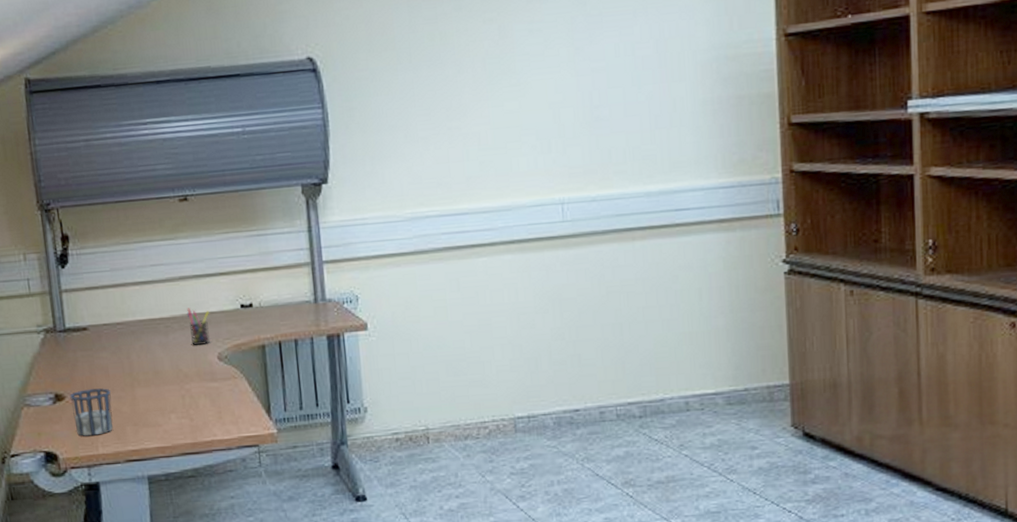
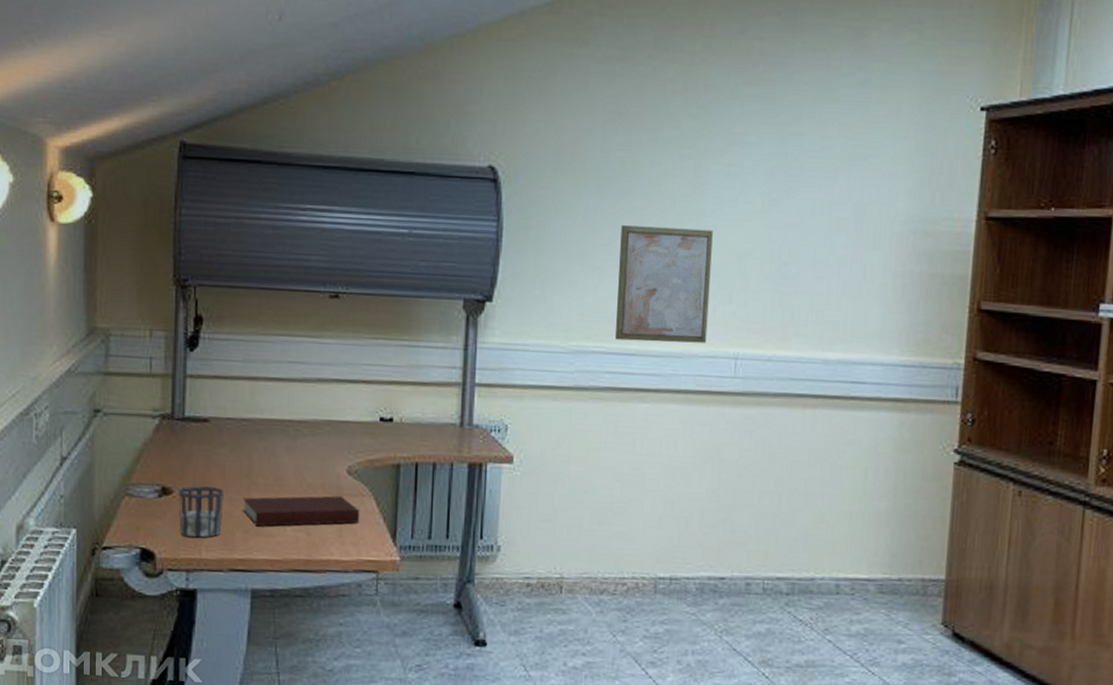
notebook: none [128,381,236,419] -> present [242,495,360,527]
pen holder: present [186,308,210,345] -> none [320,413,345,455]
wall art: none [438,86,532,202] -> present [614,225,713,343]

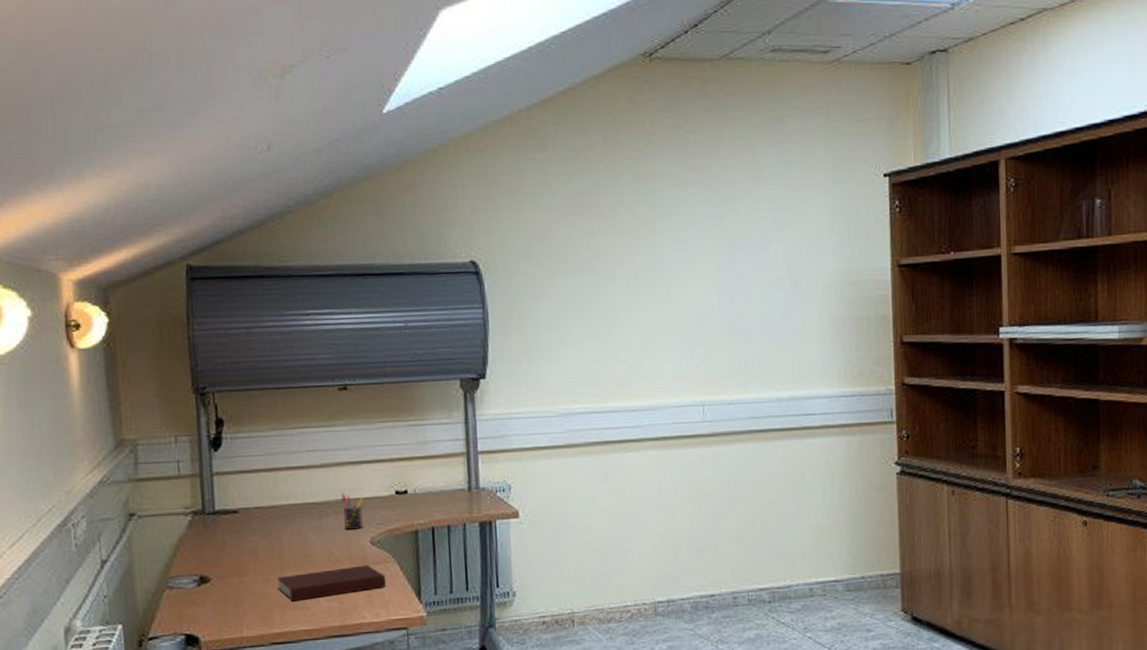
cup: present [178,486,224,538] -> none [216,571,259,619]
pen holder: none [320,413,345,455] -> present [340,493,364,530]
wall art: present [614,225,713,343] -> none [592,298,677,400]

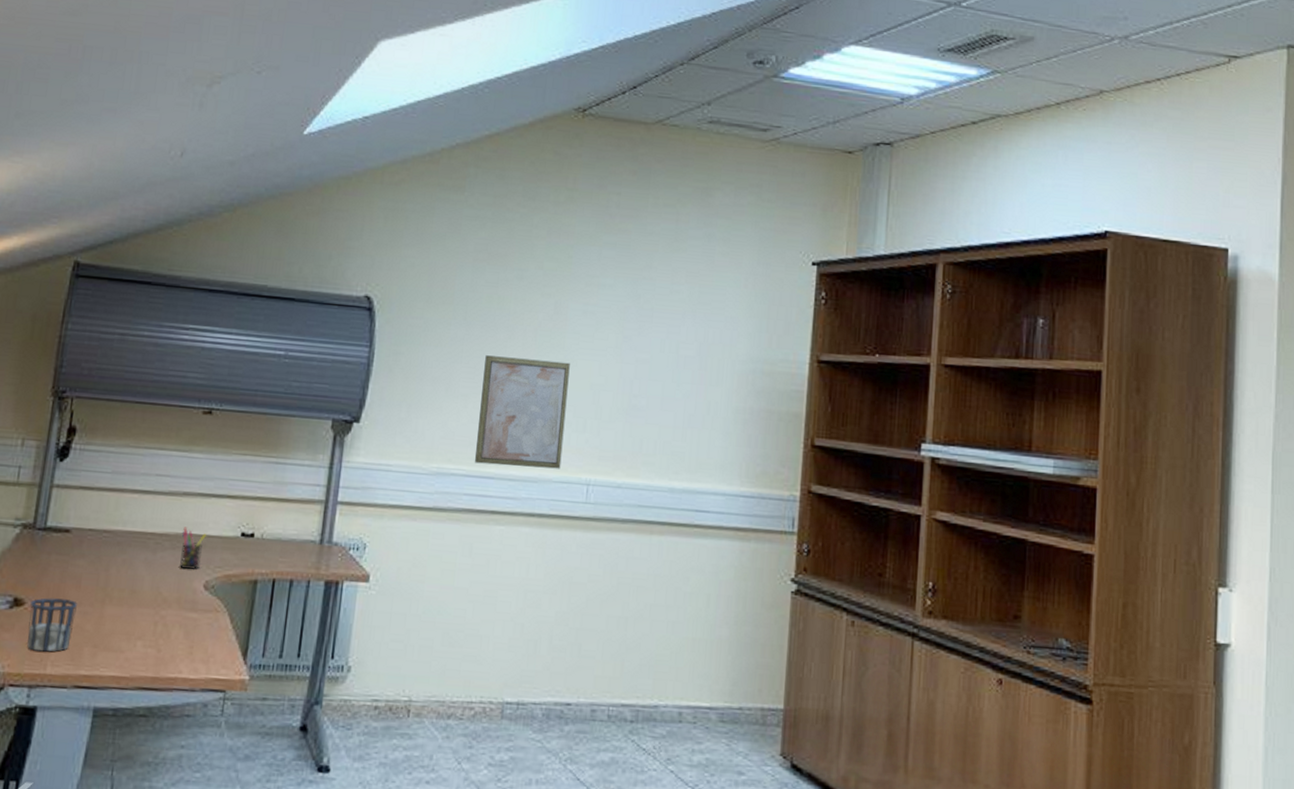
cup: none [216,571,259,619] -> present [26,598,77,652]
notebook: present [277,565,386,602] -> none [93,610,213,641]
wall art: none [592,298,677,400] -> present [474,355,570,469]

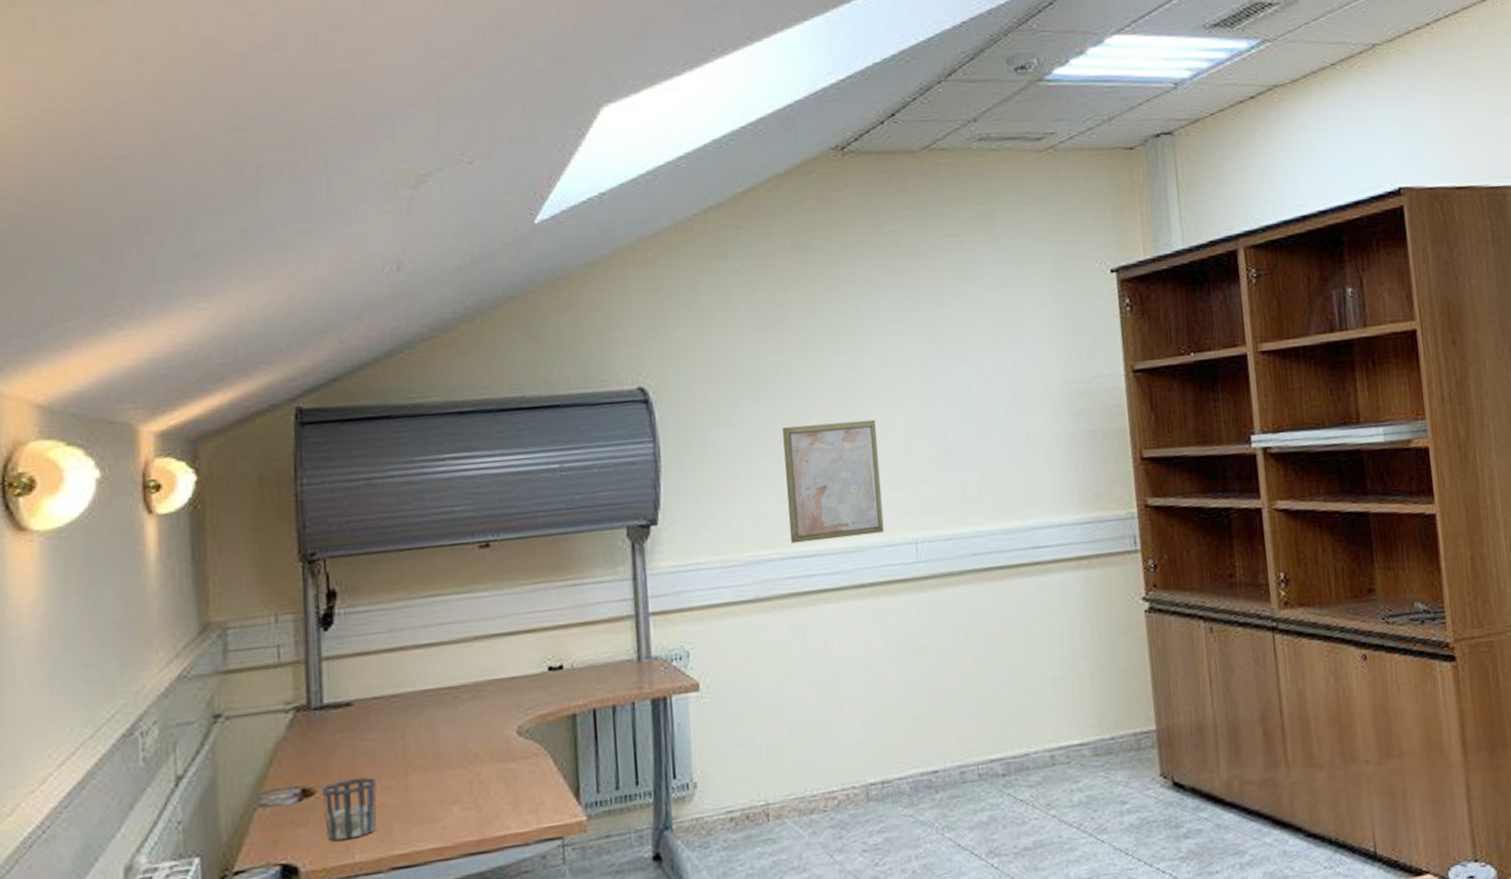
pen holder: present [180,526,206,569] -> none [480,673,509,718]

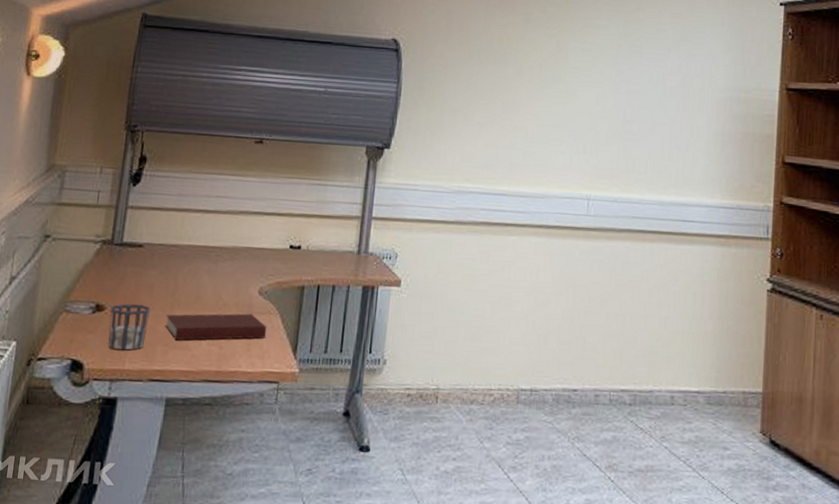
notebook: none [399,761,537,813] -> present [164,313,267,341]
wall art: present [782,419,884,544] -> none [489,88,571,187]

